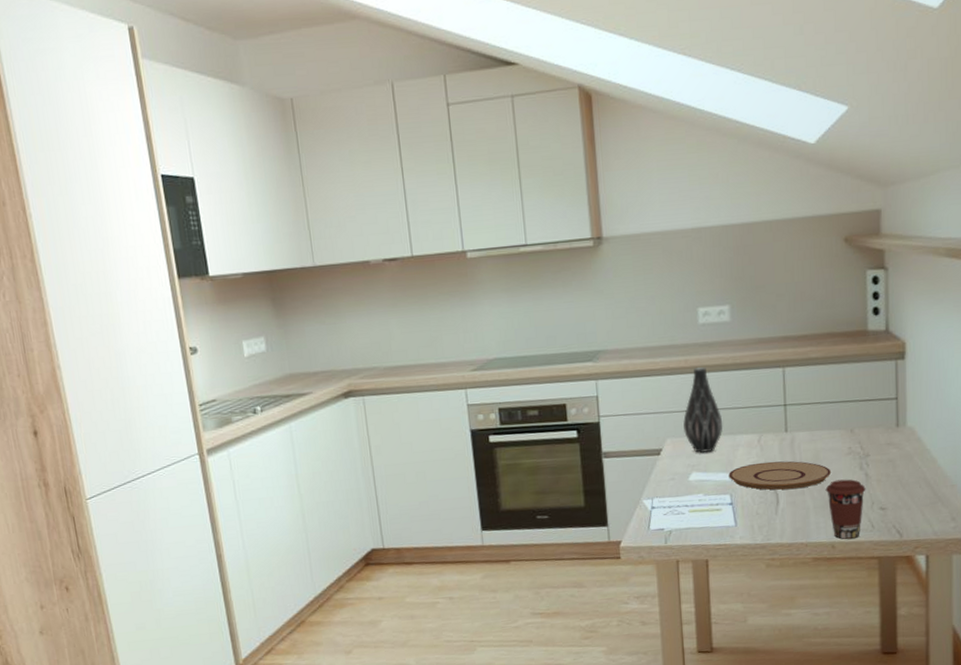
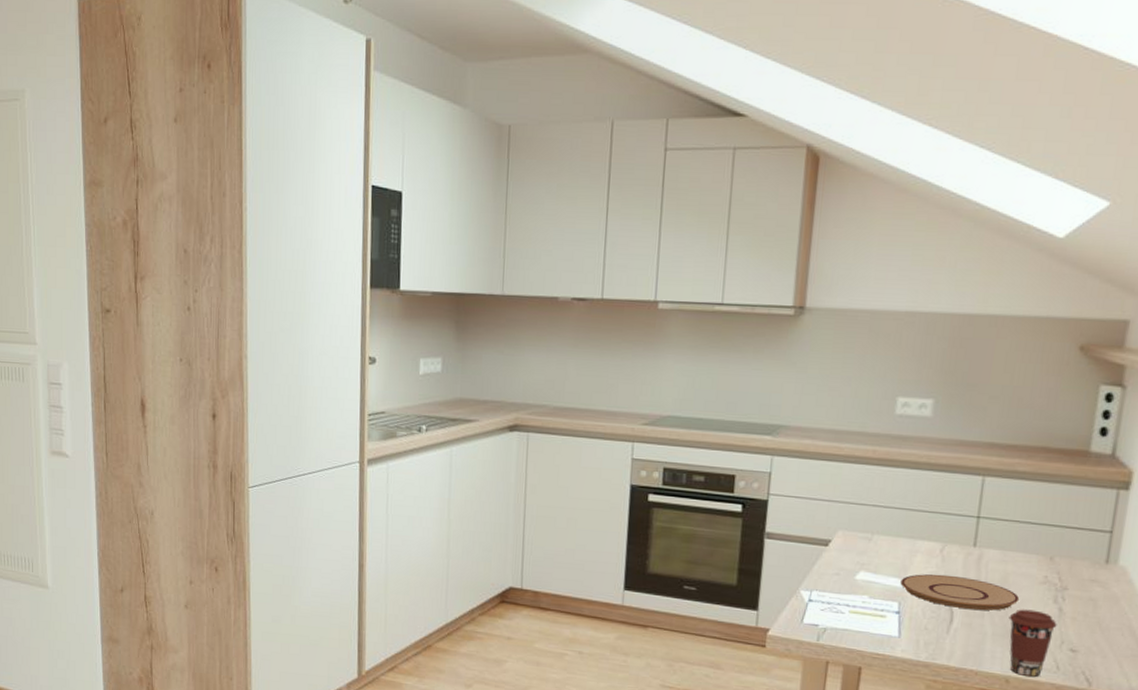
vase: present [683,367,723,454] -> none [859,460,905,554]

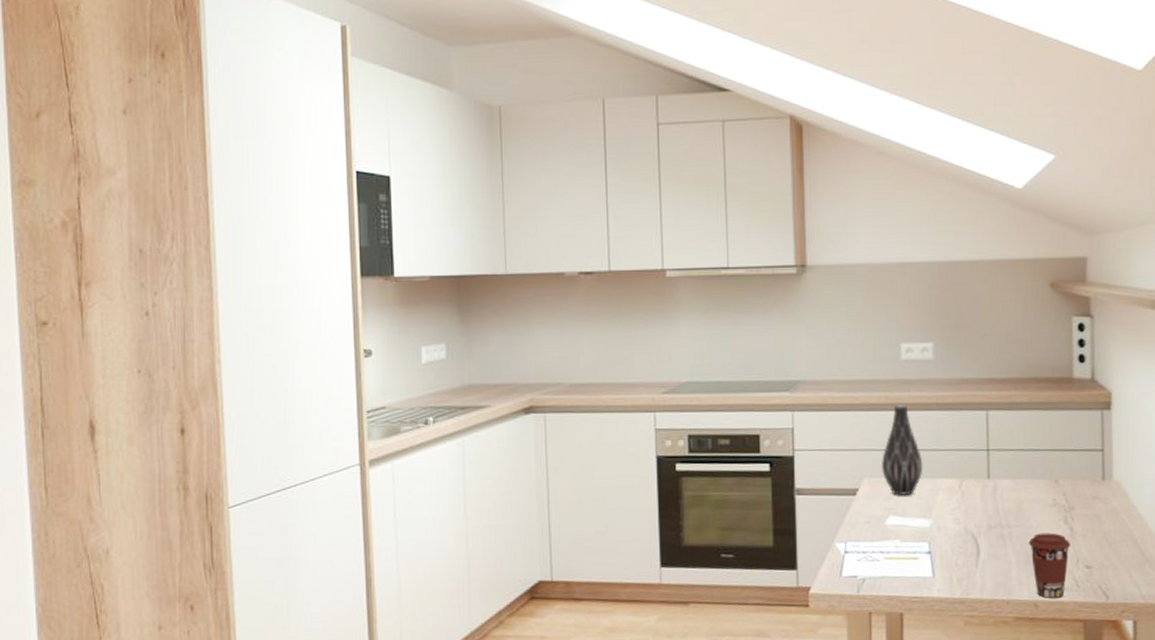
vase: none [859,460,905,554] -> present [882,405,923,496]
plate: present [900,574,1020,611] -> none [927,509,1035,541]

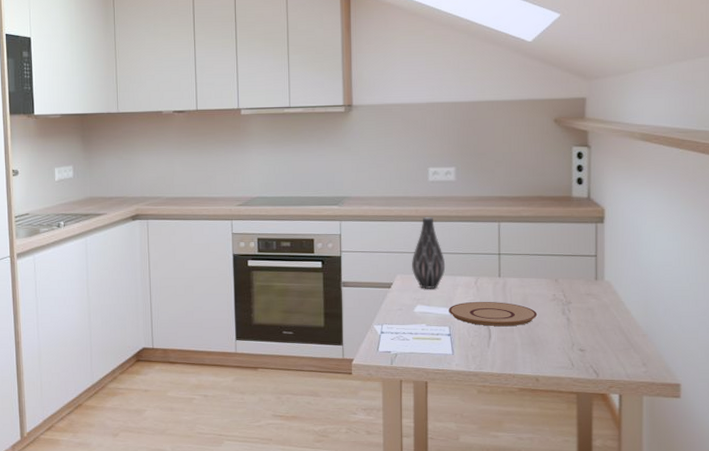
plate: none [927,509,1035,541] -> present [448,301,538,327]
coffee cup: present [1028,533,1071,598] -> none [532,322,567,374]

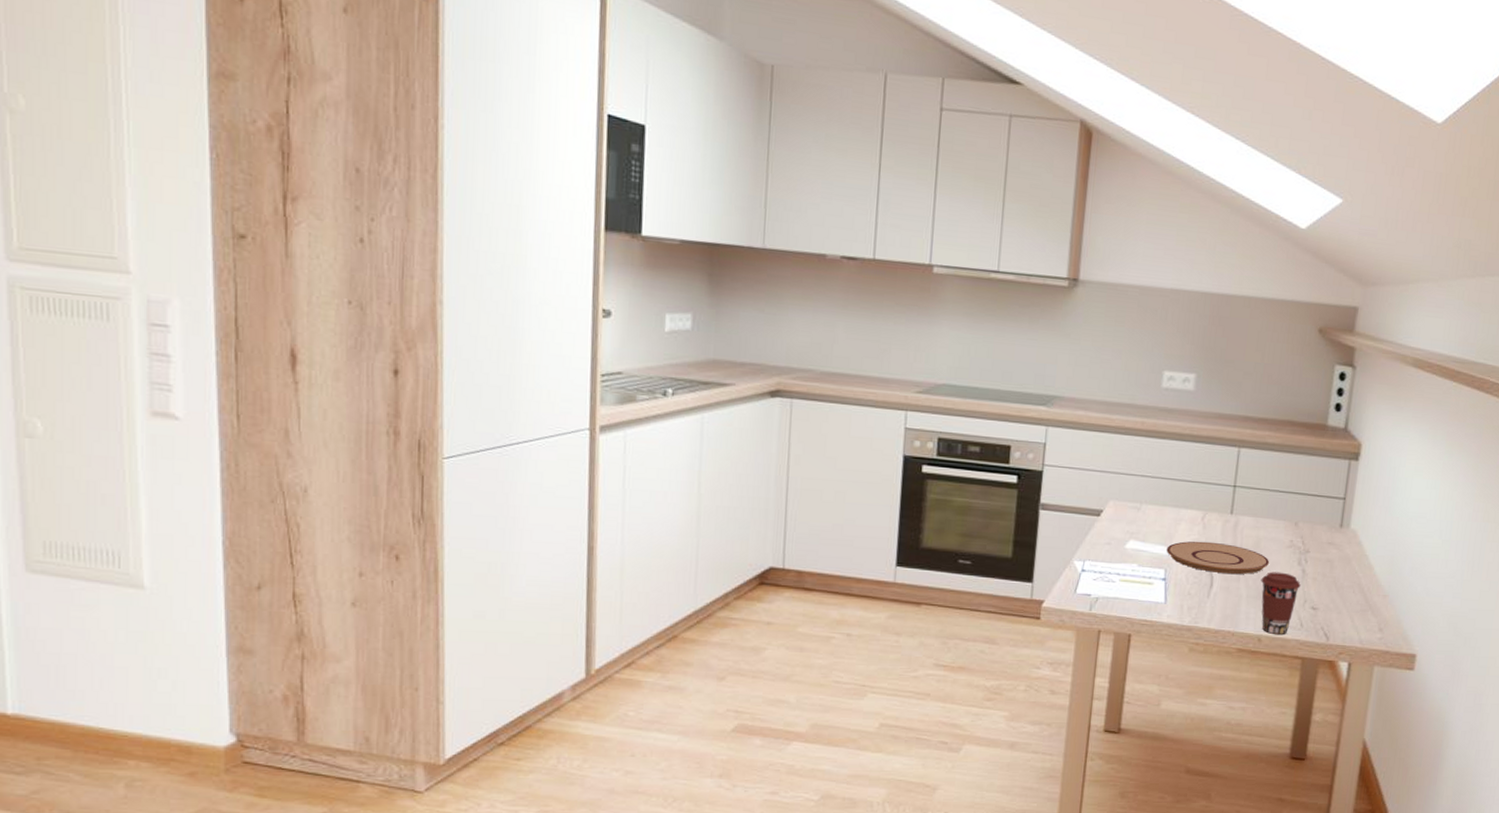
vase: present [412,217,446,290] -> none [1128,432,1170,523]
coffee cup: none [532,322,567,374] -> present [1261,571,1301,634]

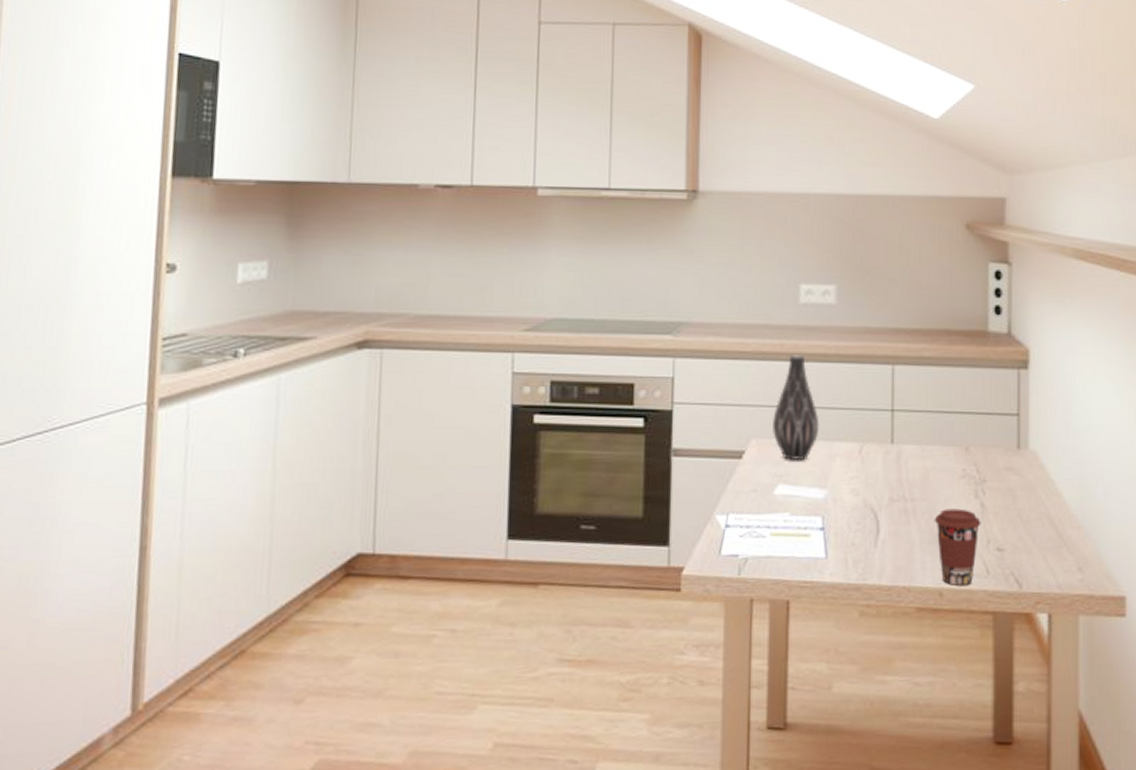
vase: none [1128,432,1170,523] -> present [773,355,820,461]
plate: present [1166,541,1270,575] -> none [822,478,942,516]

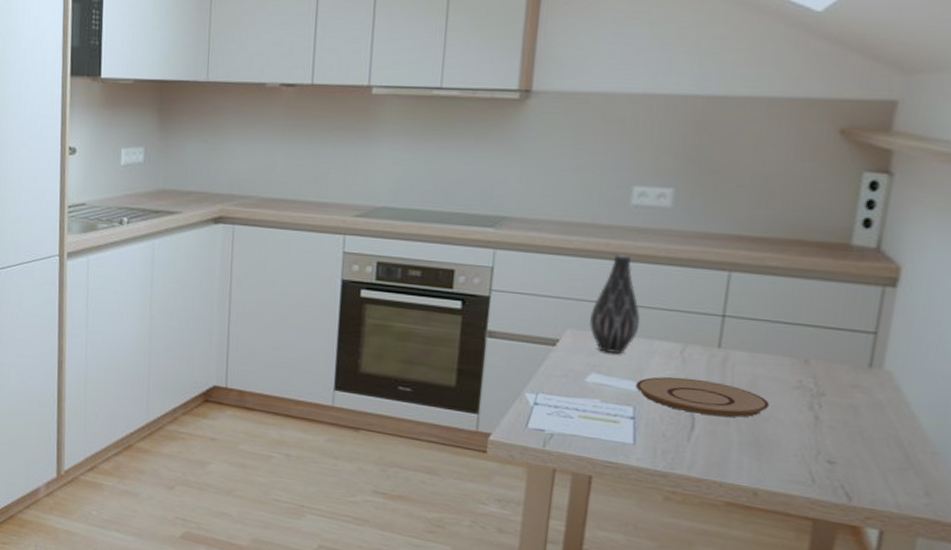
plate: none [822,478,942,516] -> present [635,376,770,417]
coffee cup: present [934,508,981,586] -> none [757,416,813,490]

